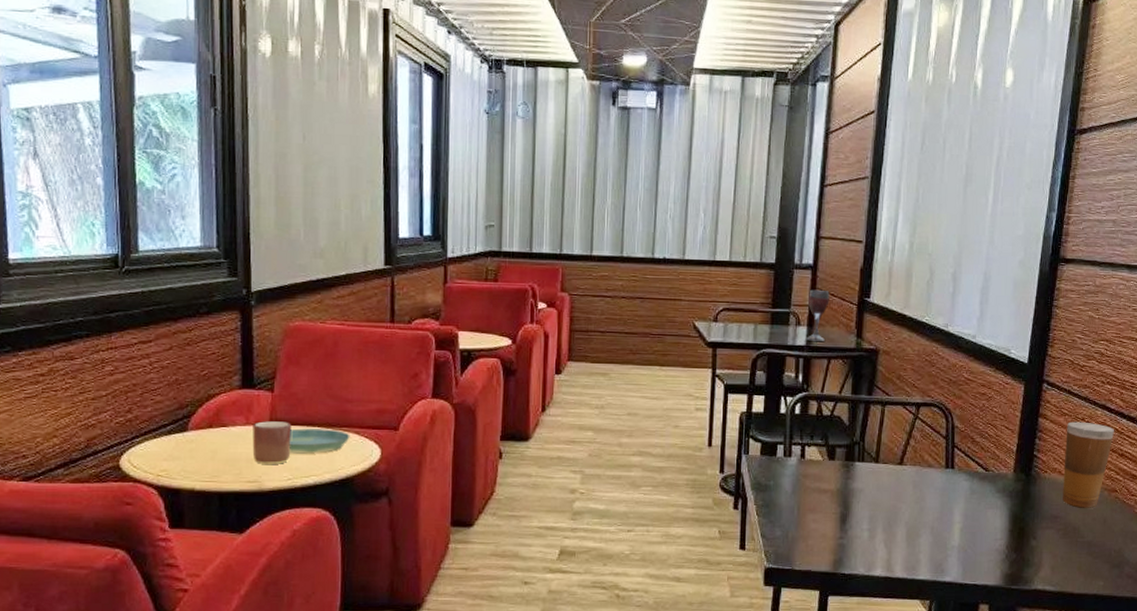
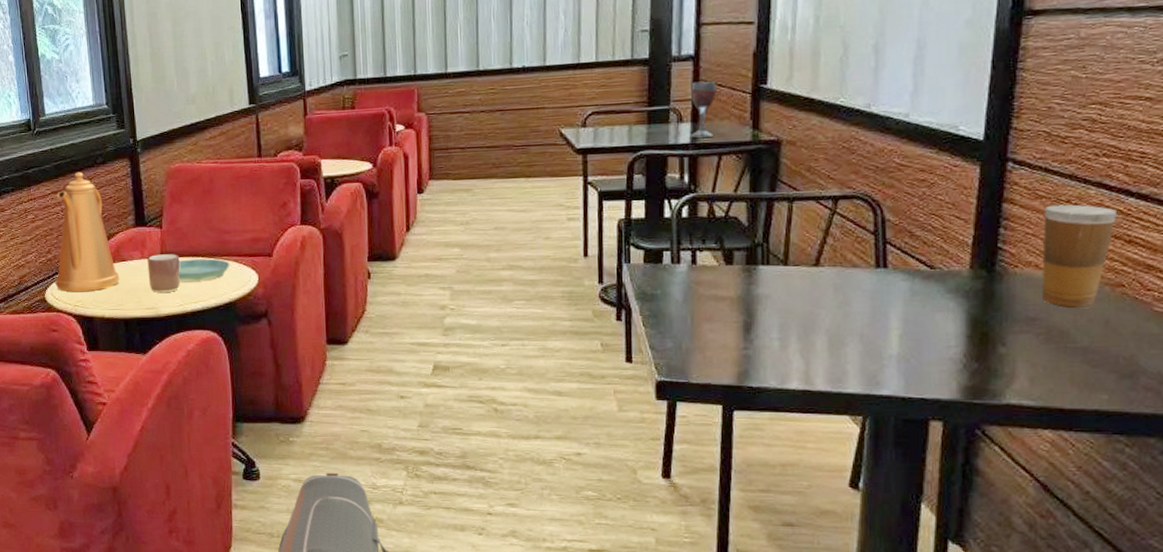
coffee pot: none [134,321,218,460] -> present [55,172,120,293]

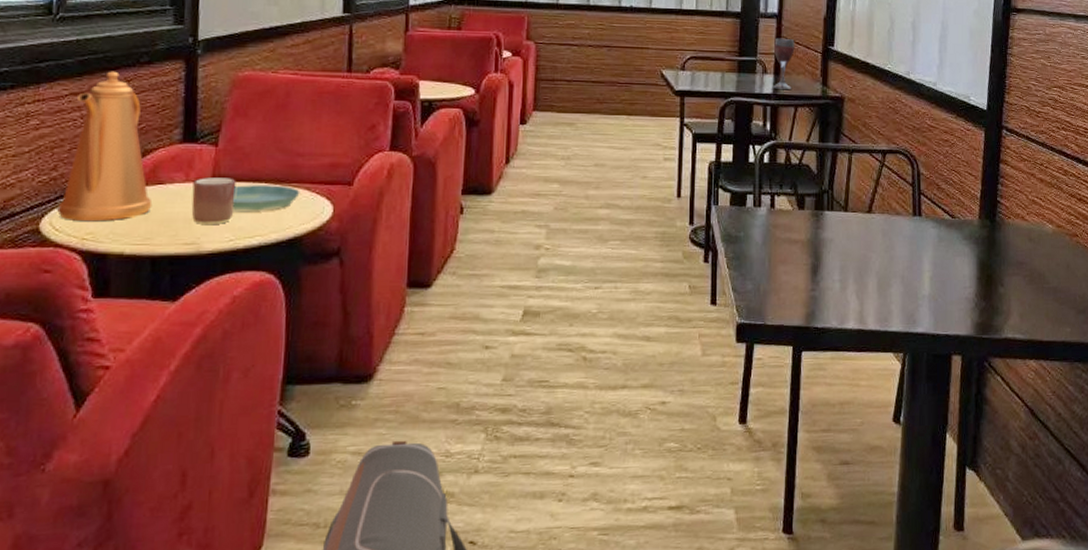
beverage cup: present [1042,204,1118,309] -> none [1026,167,1072,255]

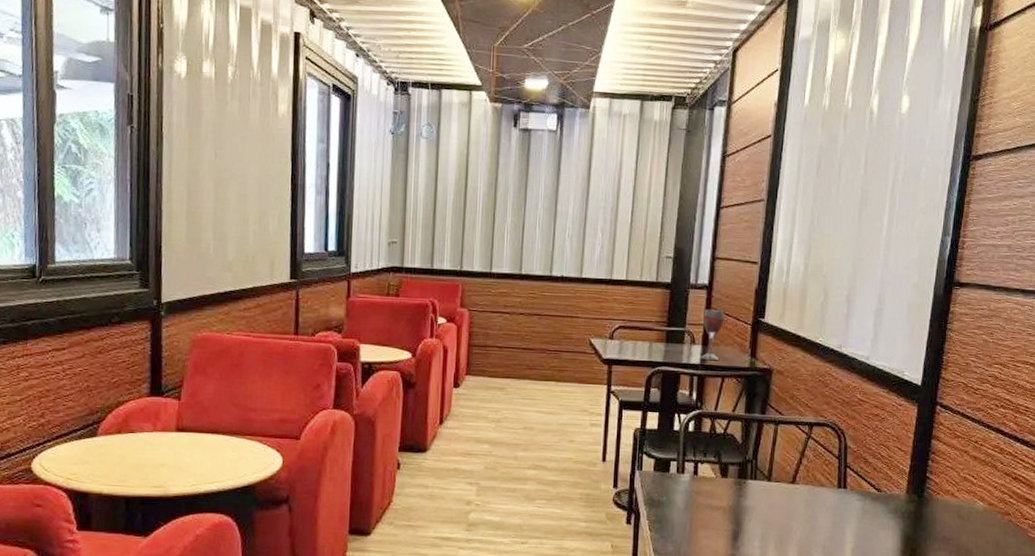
coffee pot: present [57,71,153,222] -> none [46,329,126,464]
mug: present [191,178,236,226] -> none [158,428,197,471]
saucer: present [233,185,300,212] -> none [194,436,253,460]

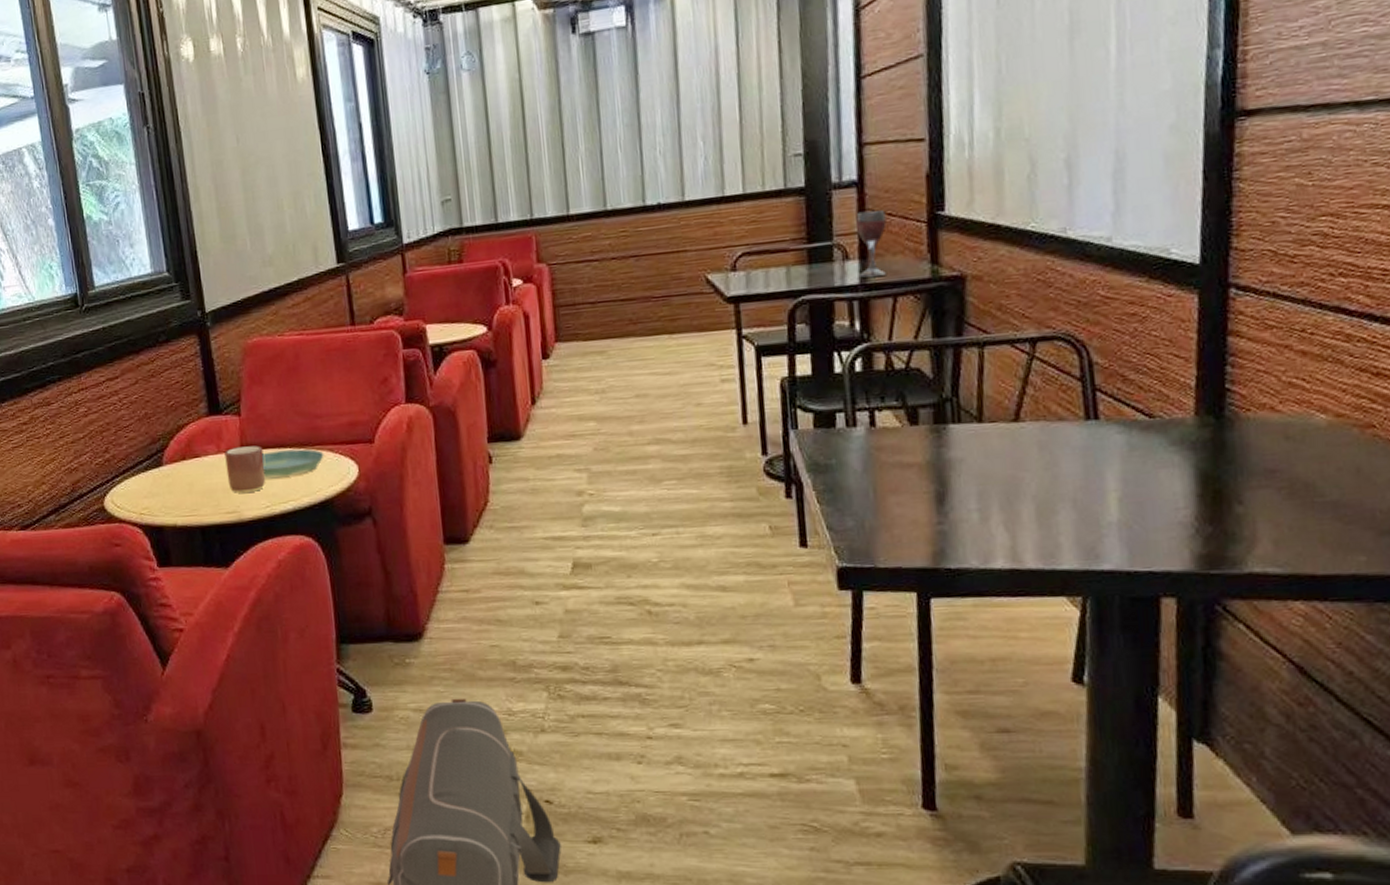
mug: none [158,428,197,471] -> present [224,445,266,494]
saucer: none [194,436,253,460] -> present [262,449,324,479]

